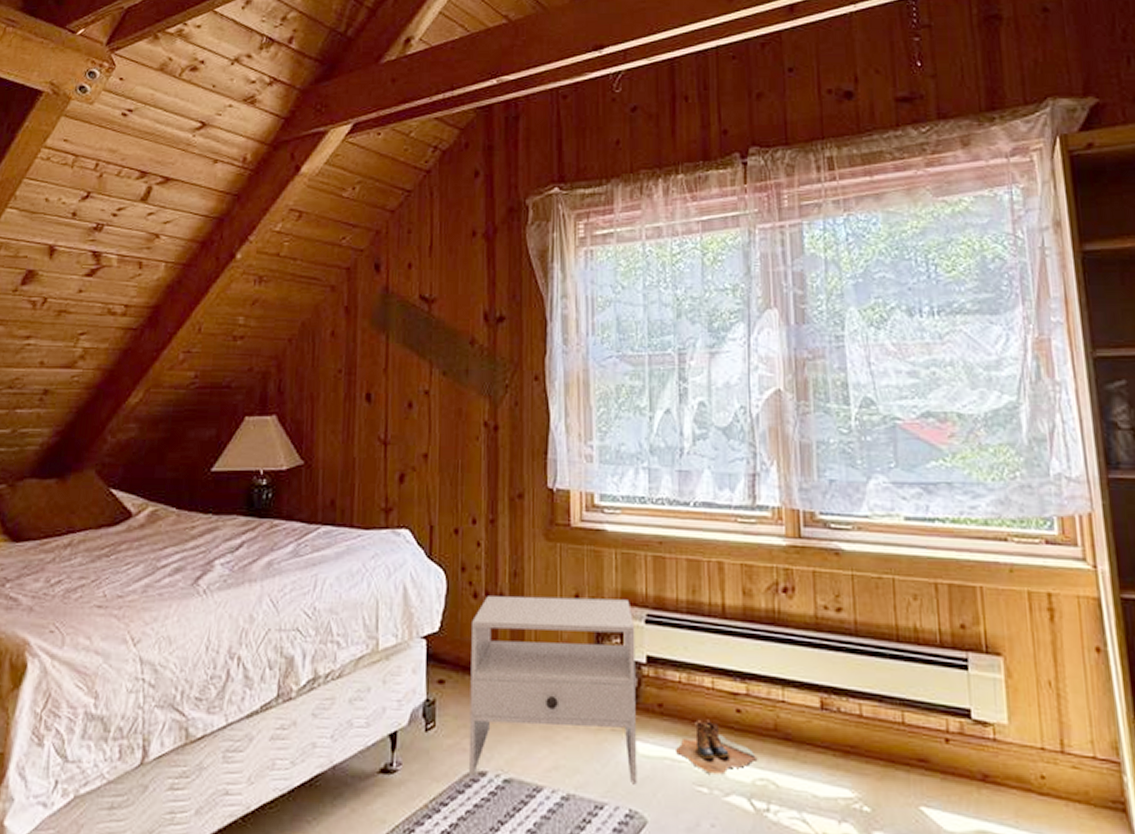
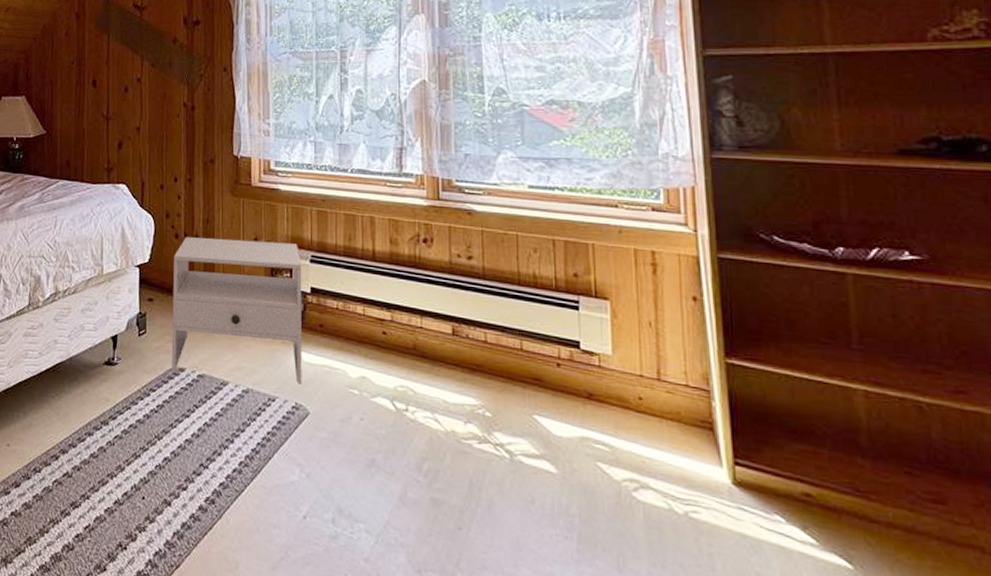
boots: present [676,719,758,775] -> none [333,338,400,381]

